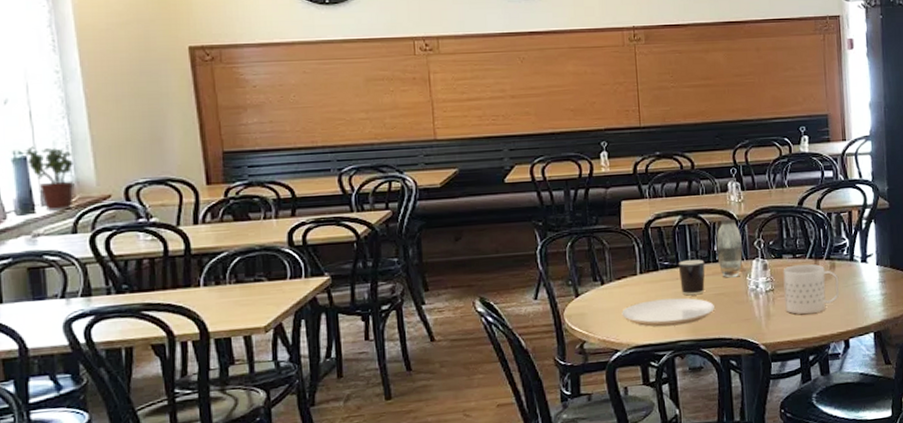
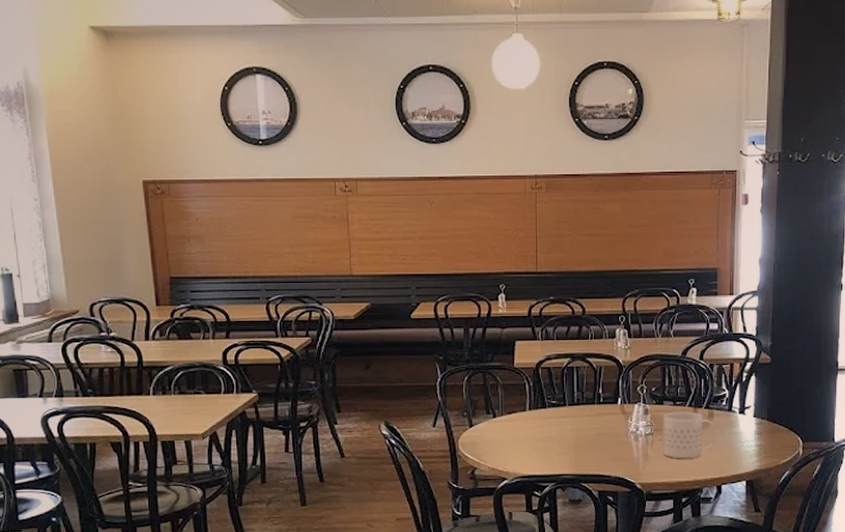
potted plant: present [22,146,74,211] -> none [8,264,50,321]
plate: present [622,297,714,327] -> none [510,435,596,460]
mug: present [678,259,705,296] -> none [564,399,590,433]
vase: present [716,219,743,278] -> none [601,364,626,420]

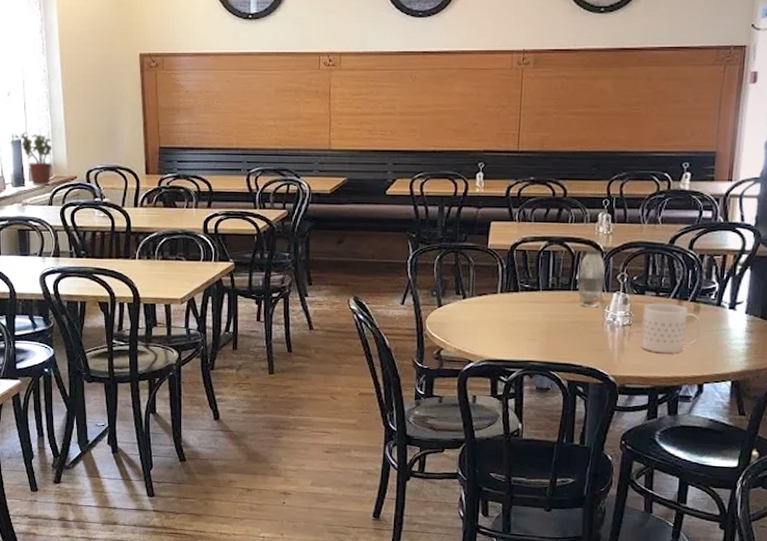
potted plant: none [8,264,50,321] -> present [18,132,52,186]
vase: none [601,364,626,420] -> present [578,249,605,308]

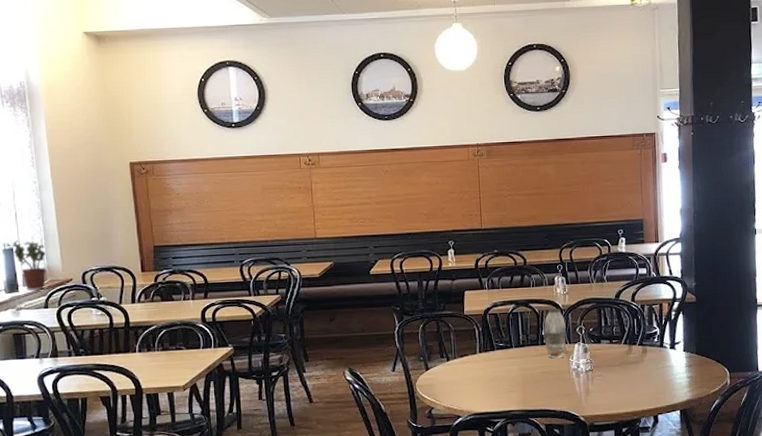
mug: present [640,303,702,354] -> none [601,348,650,393]

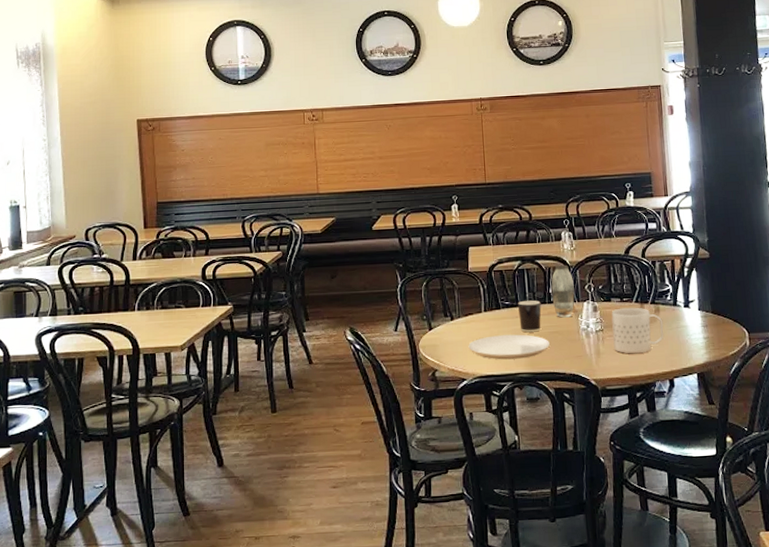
potted plant: present [10,240,46,290] -> none [16,197,51,247]
plate: none [463,374,541,398] -> present [468,334,550,360]
mug: none [511,341,534,373] -> present [517,300,542,333]
mug: none [601,348,650,393] -> present [611,307,664,354]

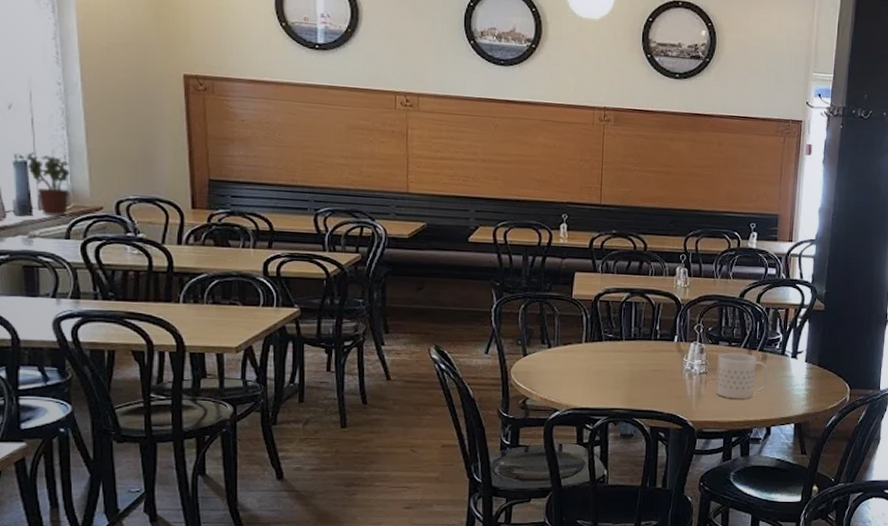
potted plant: none [16,197,51,247] -> present [23,152,70,216]
plate: present [468,334,550,360] -> none [564,368,650,394]
mug: present [517,300,542,333] -> none [621,334,646,369]
vase: present [551,264,575,318] -> none [658,301,683,357]

